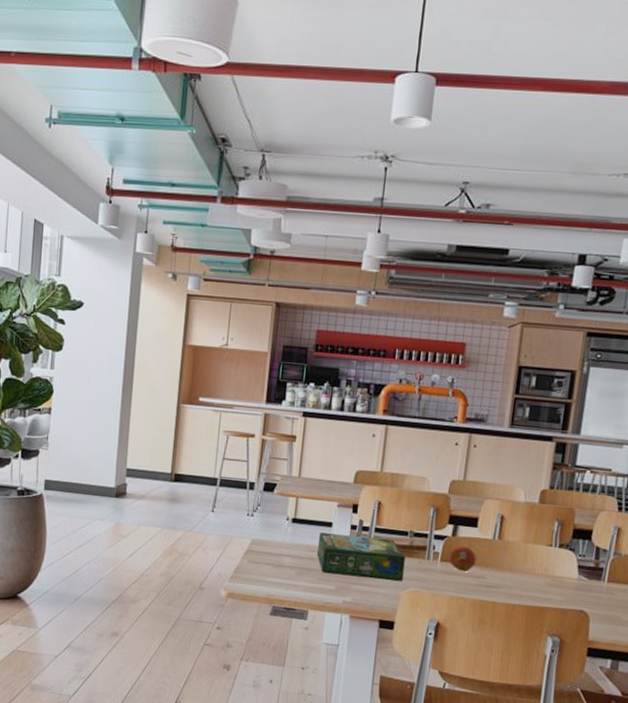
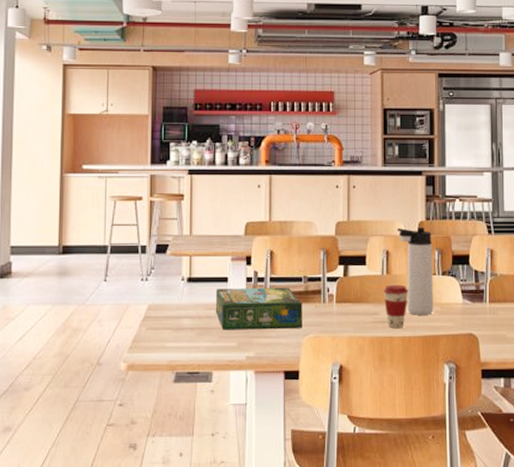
fruit: present [449,546,476,572] -> none [344,285,369,311]
coffee cup: none [492,550,520,595] -> present [383,285,408,328]
thermos bottle: none [515,494,554,586] -> present [397,227,433,315]

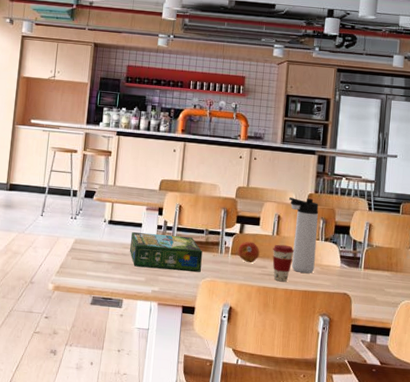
fruit: none [344,285,369,311] -> present [238,241,260,263]

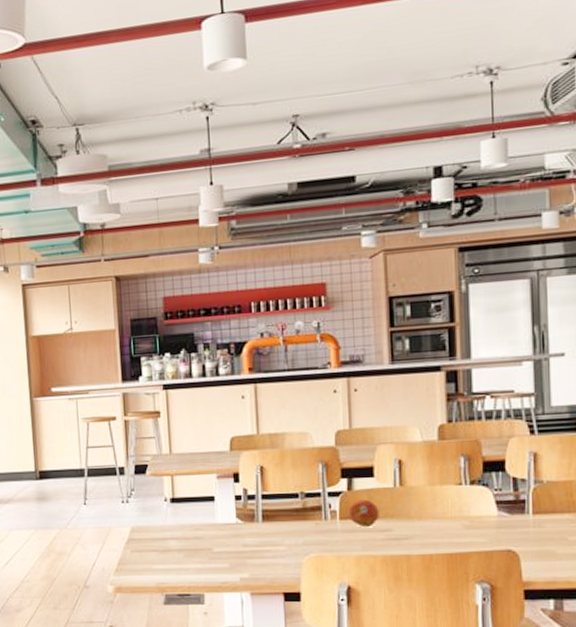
board game: present [129,232,203,272] -> none [202,504,302,551]
coffee cup: present [272,244,294,282] -> none [396,497,428,545]
thermos bottle: present [289,197,319,273] -> none [411,431,460,531]

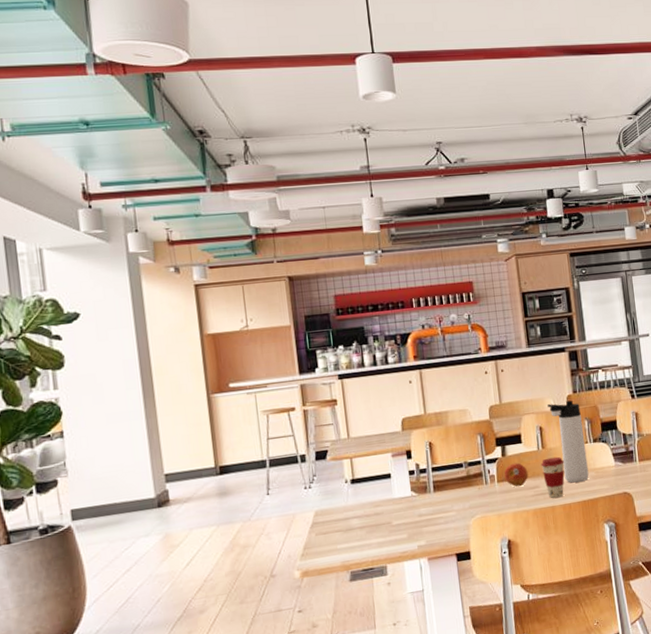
coffee cup: none [396,497,428,545] -> present [541,456,565,498]
thermos bottle: none [411,431,460,531] -> present [547,400,589,483]

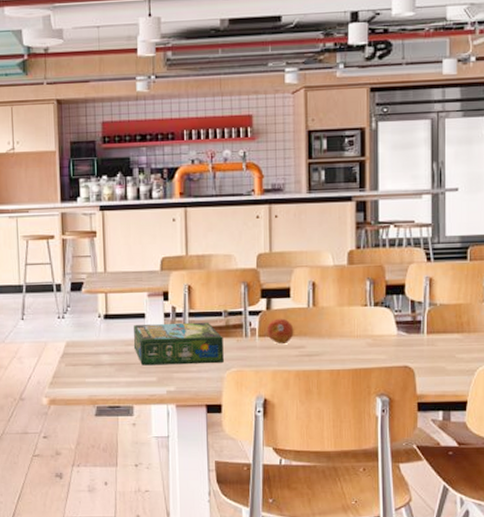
board game: none [381,474,468,525] -> present [133,322,224,366]
coffee cup: present [541,456,565,498] -> none [309,317,337,361]
thermos bottle: present [547,400,589,483] -> none [324,256,365,348]

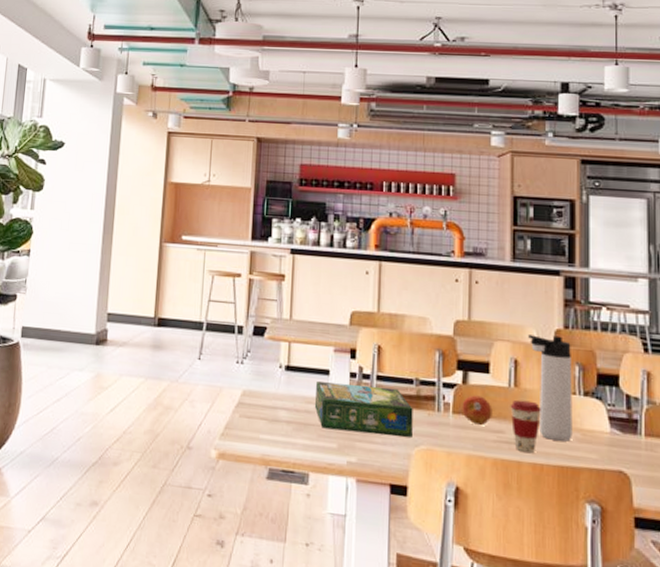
coffee cup: none [309,317,337,361] -> present [510,399,541,453]
thermos bottle: none [324,256,365,348] -> present [528,335,573,442]

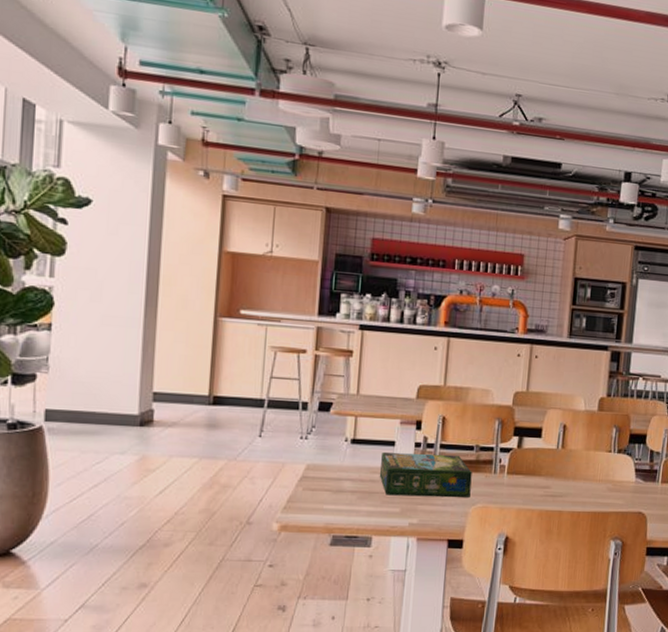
fruit: present [462,395,492,426] -> none [515,457,542,484]
coffee cup: present [510,399,541,453] -> none [557,459,582,503]
thermos bottle: present [528,335,573,442] -> none [577,403,611,492]

